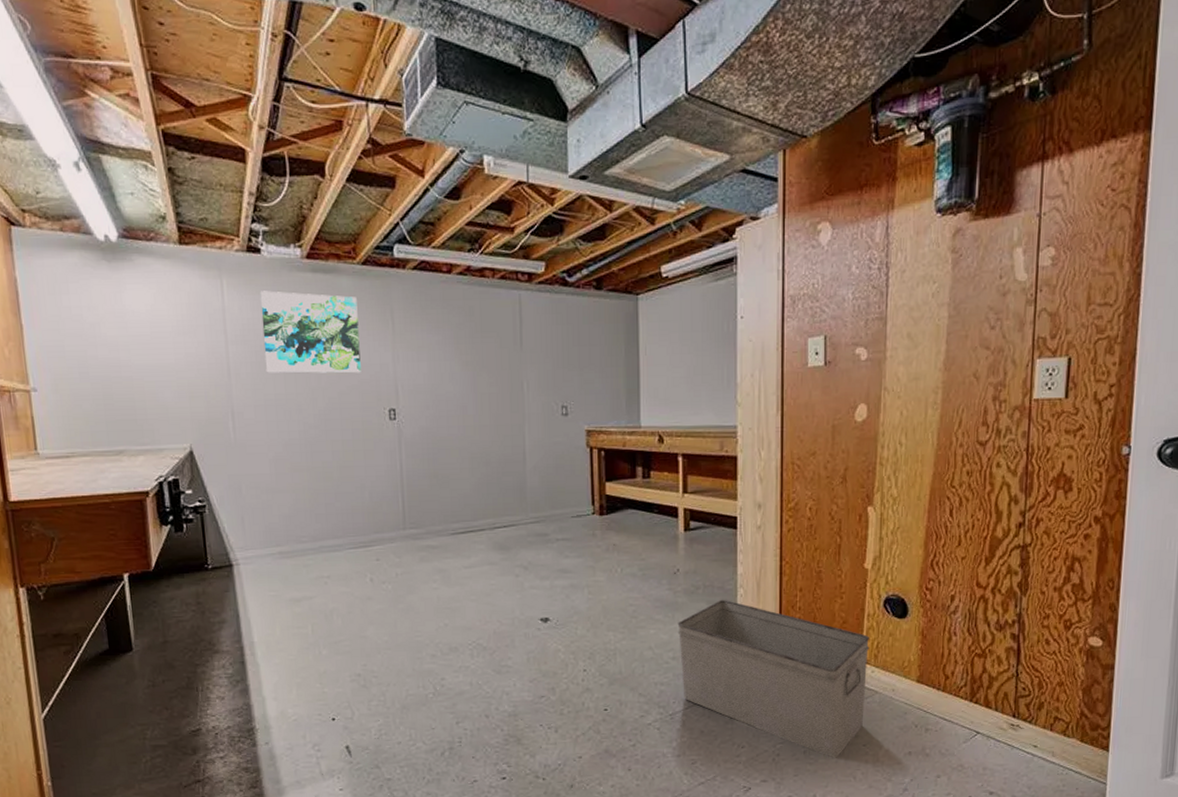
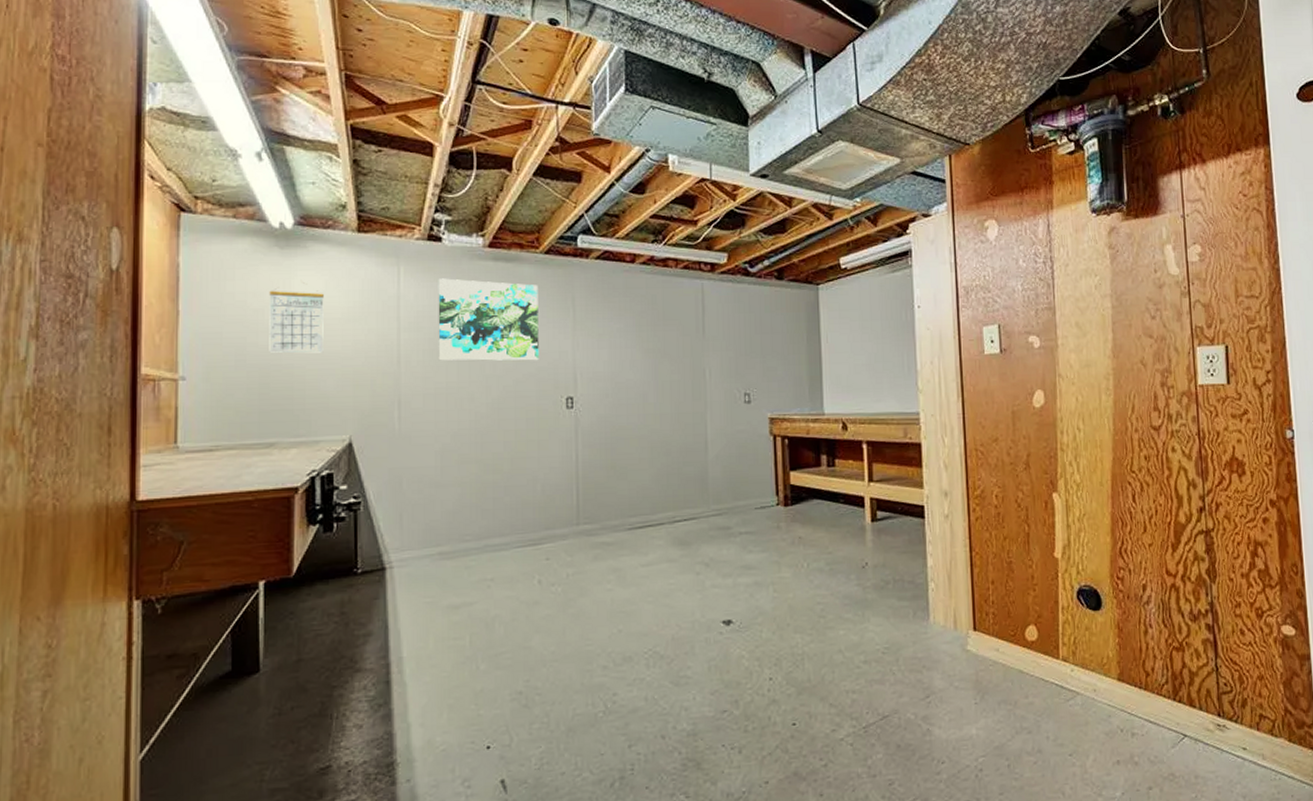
calendar: none [102,304,159,366] -> present [269,290,324,353]
storage bin: present [677,599,870,758] -> none [868,594,1067,772]

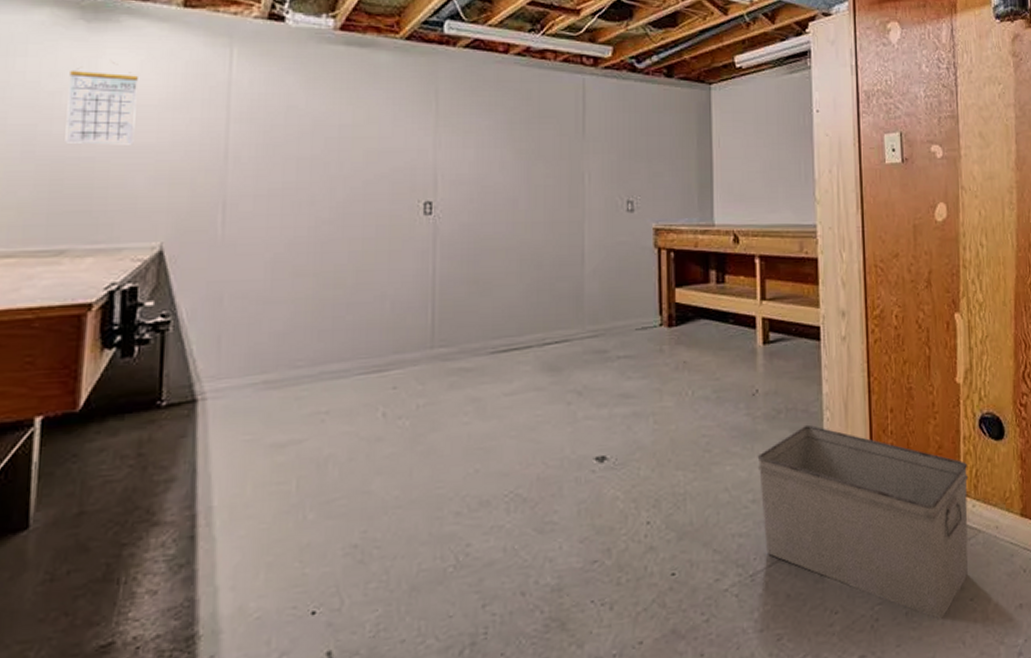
wall art: present [438,278,539,361] -> none [274,63,396,160]
storage bin: none [868,594,1067,772] -> present [757,424,968,619]

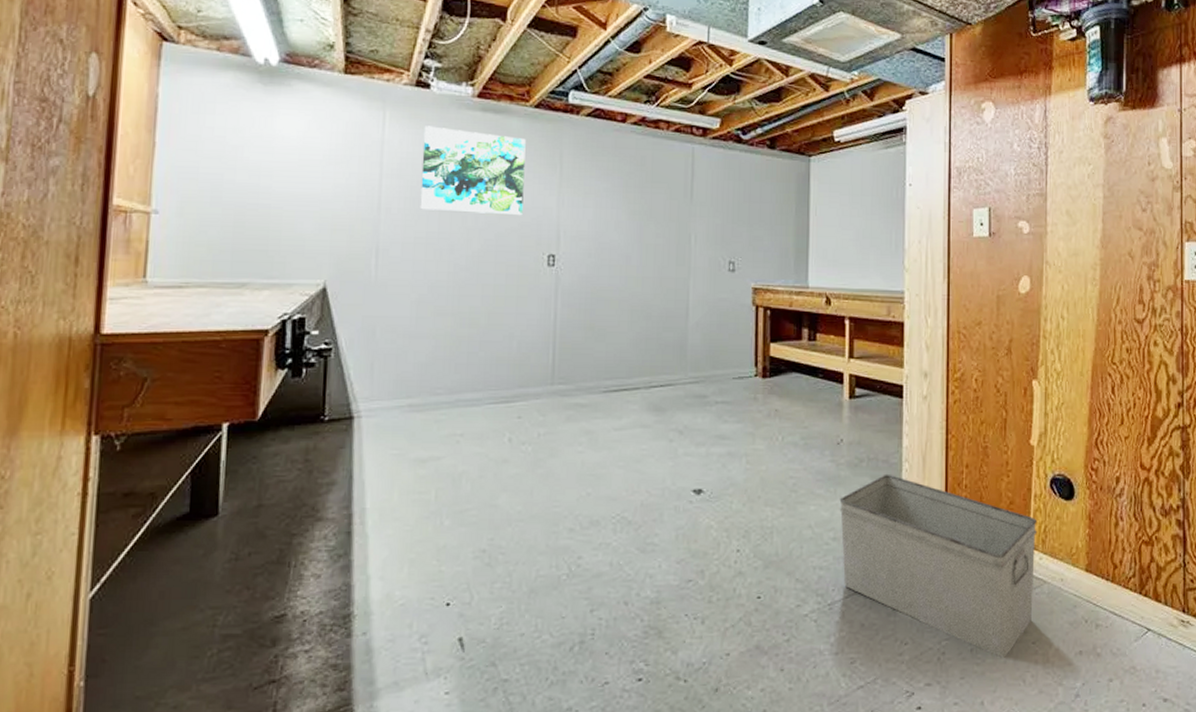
calendar: present [65,70,138,145] -> none [246,127,306,194]
wall art: none [274,63,396,160] -> present [420,126,526,216]

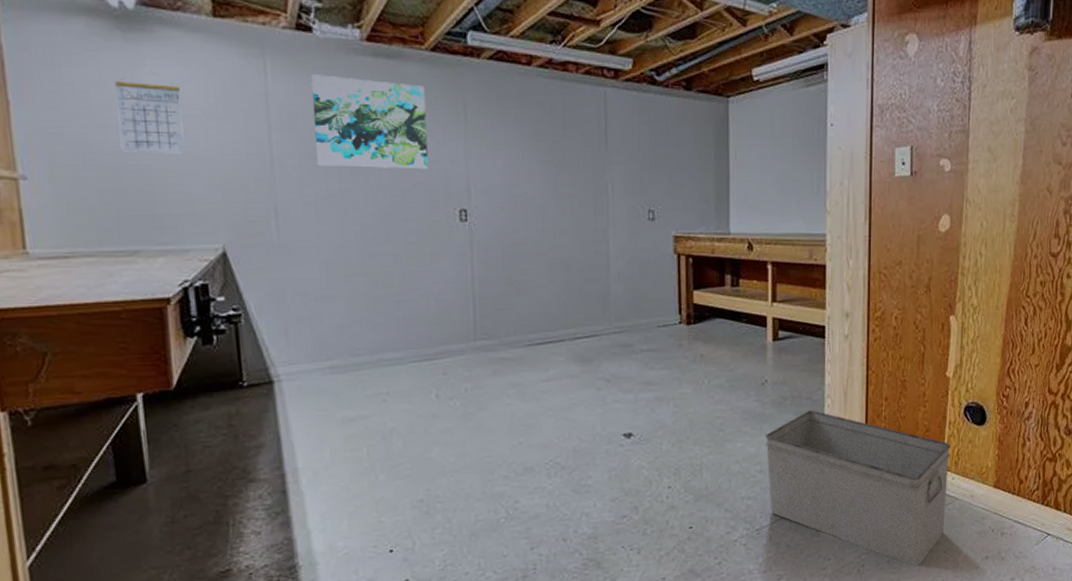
calendar: none [246,127,306,194] -> present [115,80,185,154]

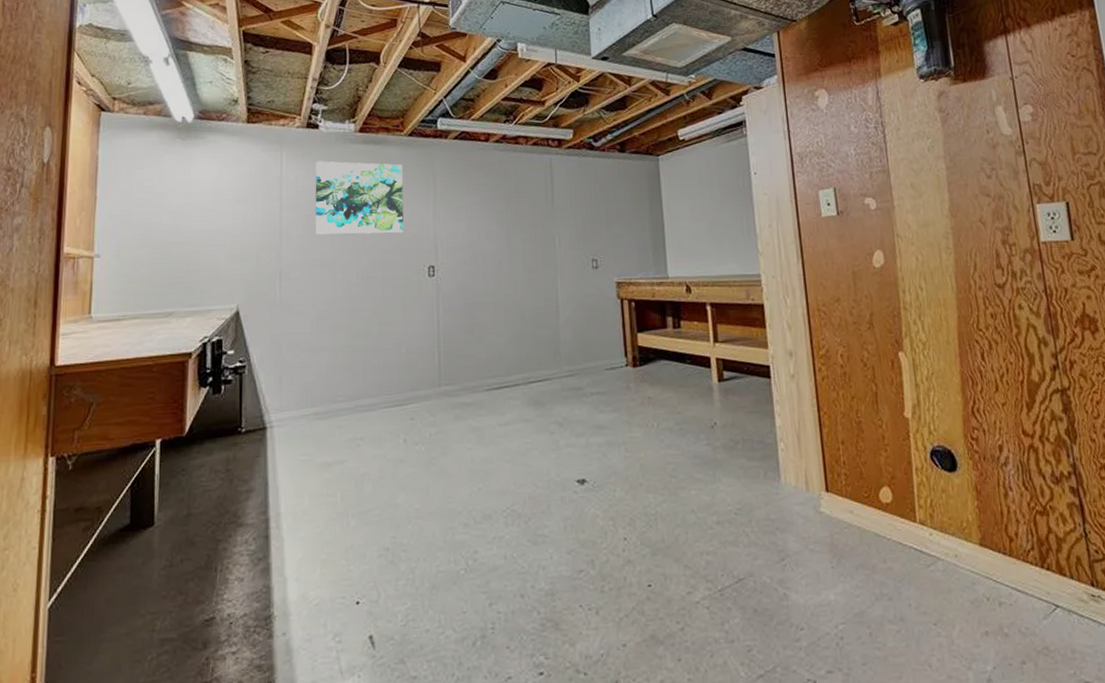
calendar: present [115,80,185,154] -> none [170,176,217,232]
storage bin: present [765,410,951,566] -> none [719,454,930,641]

